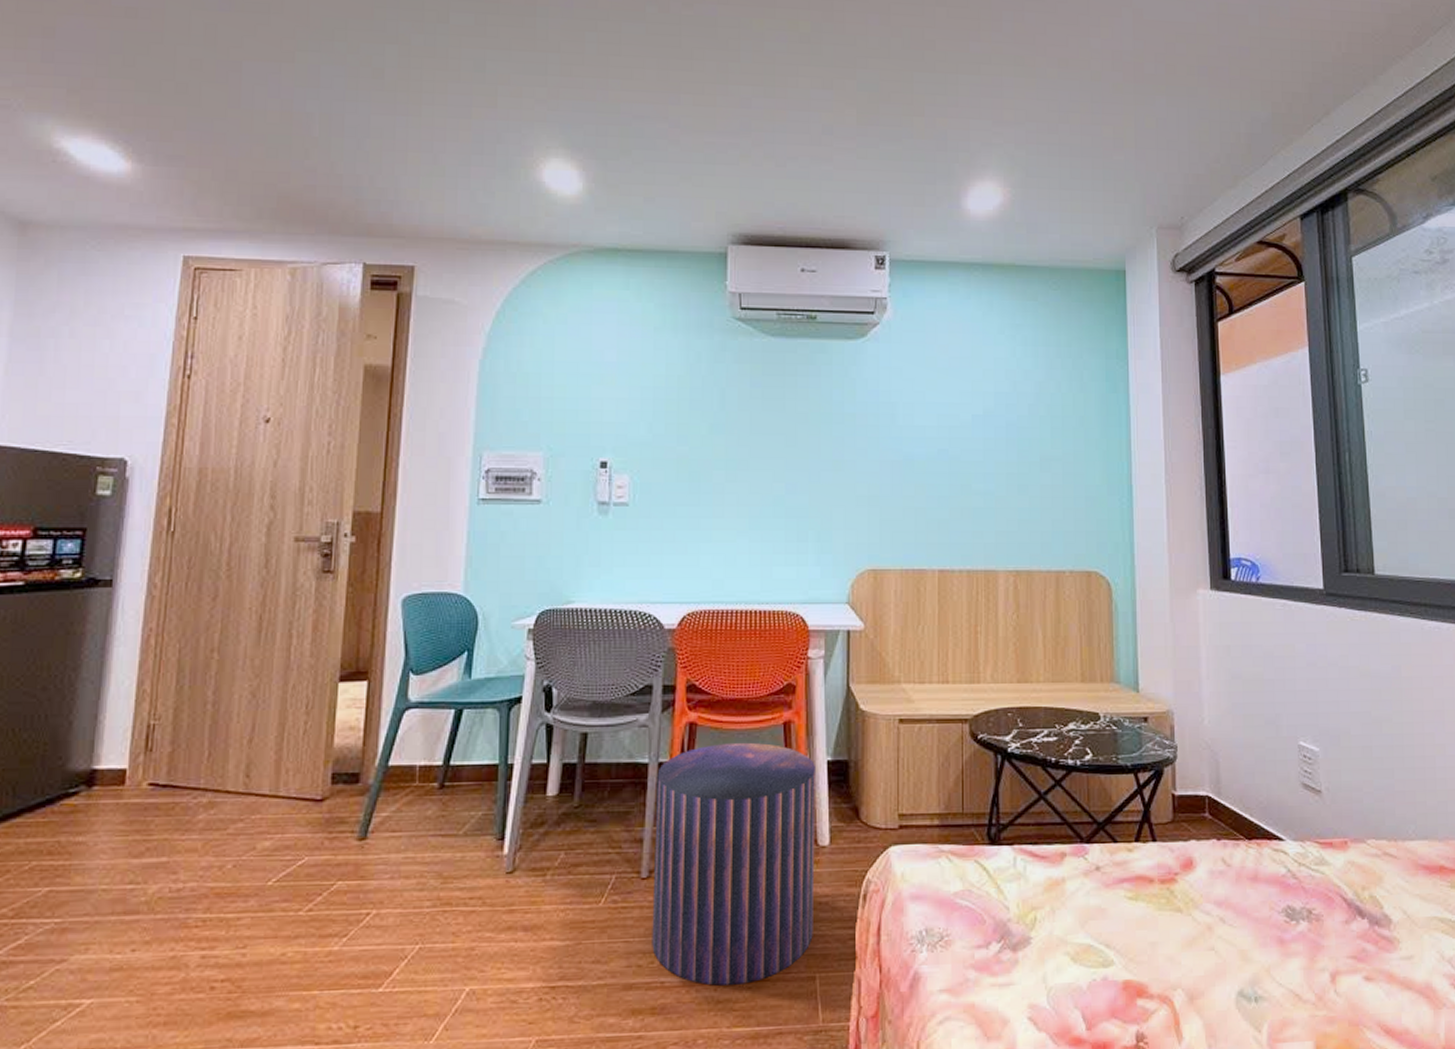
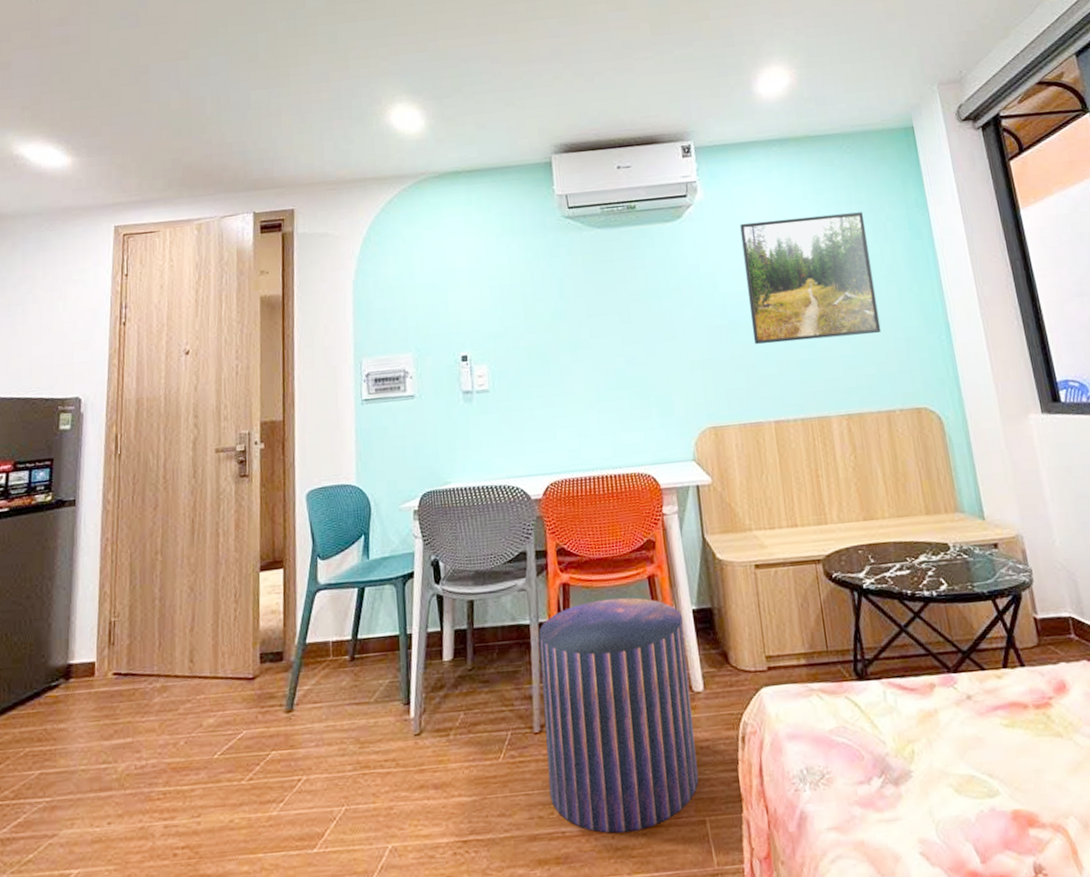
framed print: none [927,352,1062,489] -> present [740,212,882,344]

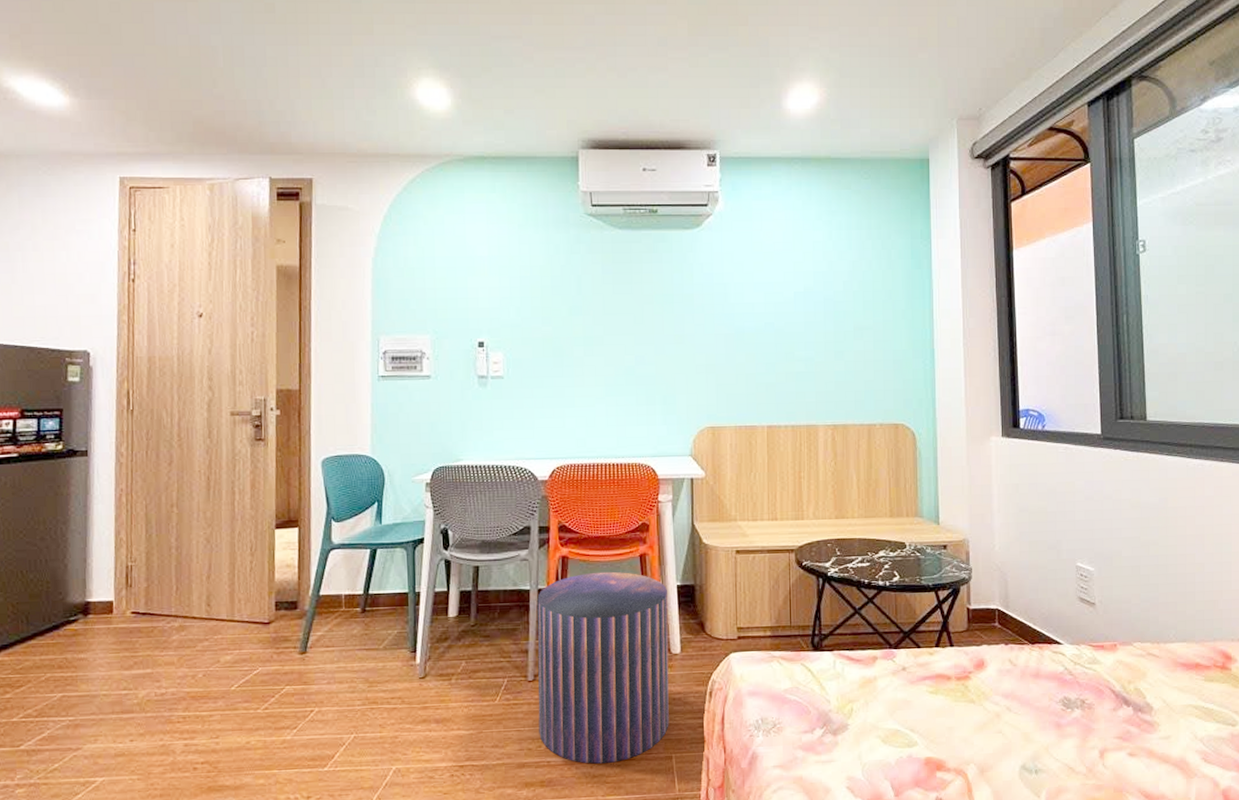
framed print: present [740,212,882,344] -> none [755,237,873,355]

